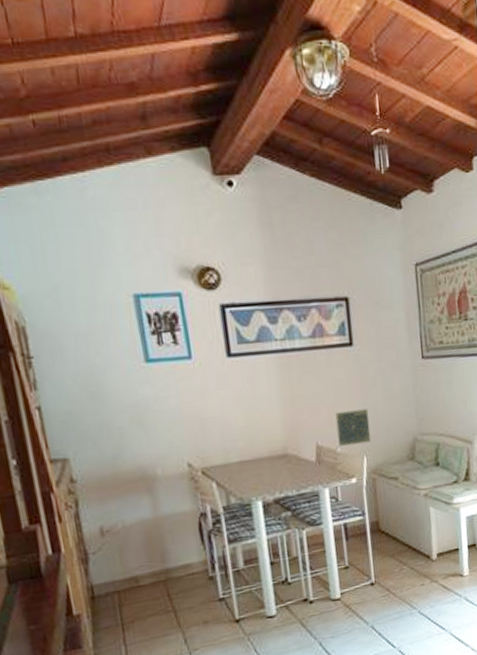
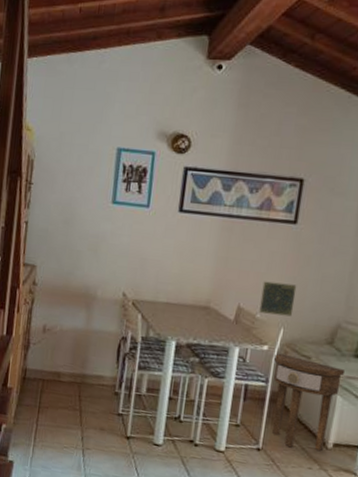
side table: none [365,480,432,572] -> present [272,353,346,452]

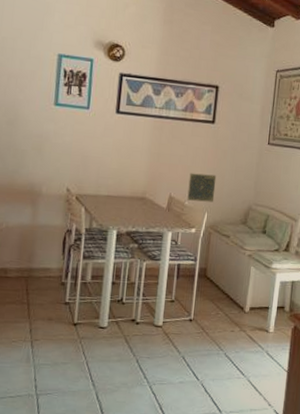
side table: present [272,353,346,452] -> none [201,234,257,316]

